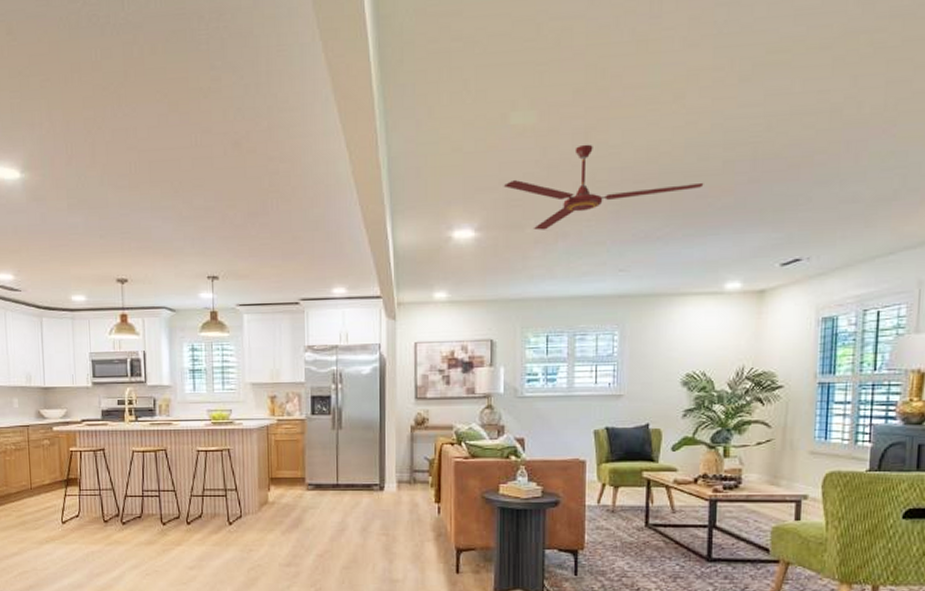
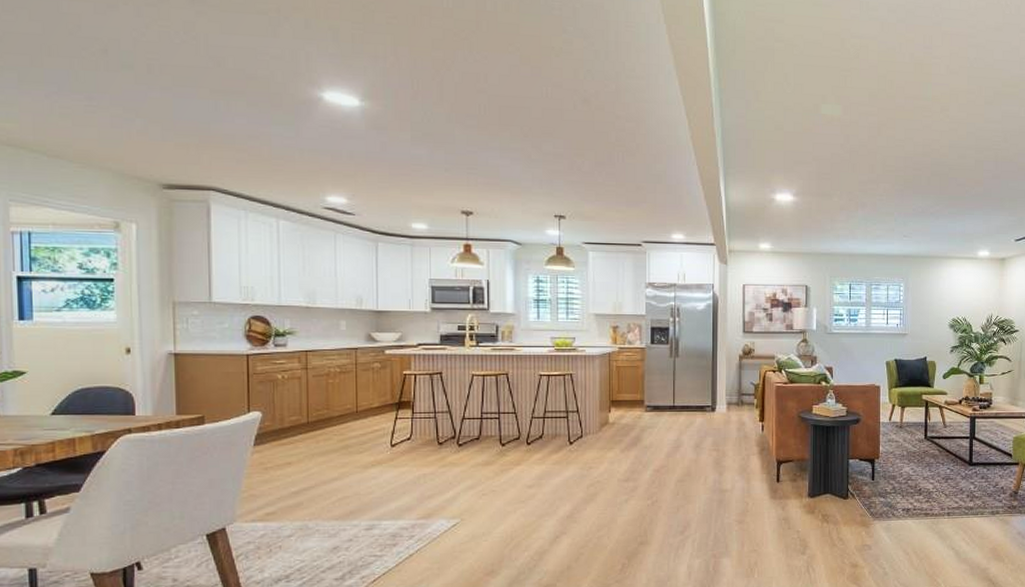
ceiling fan: present [503,144,704,230] -> none [816,136,963,200]

